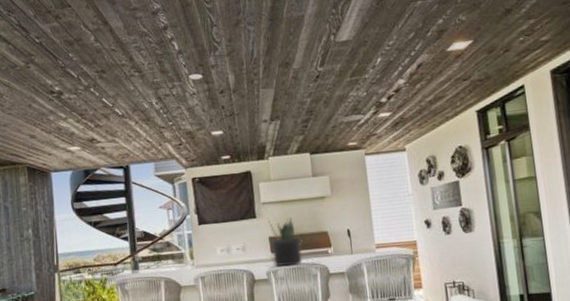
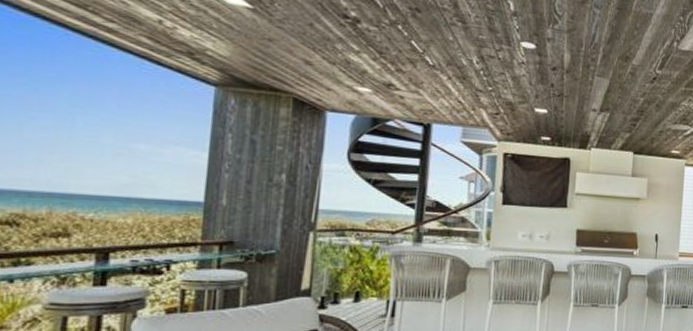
planter: present [268,216,303,268] -> none [576,210,610,263]

